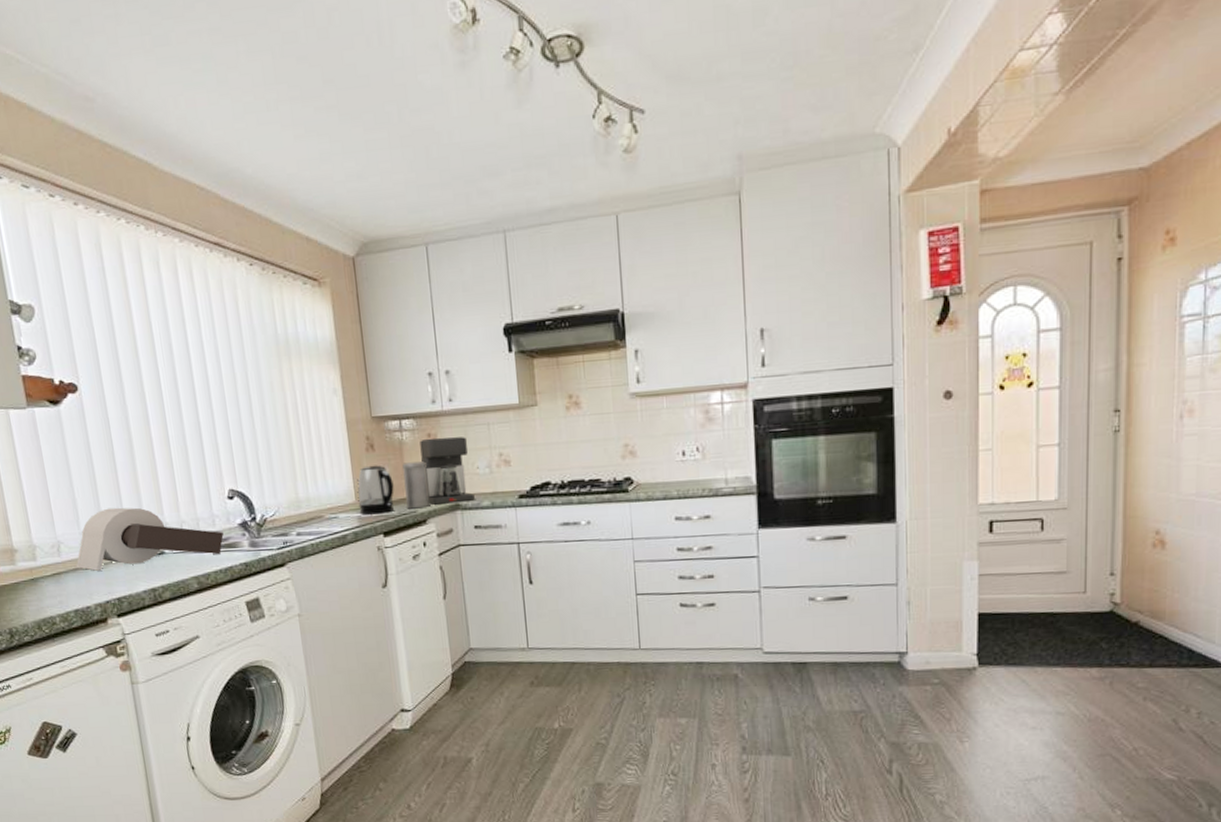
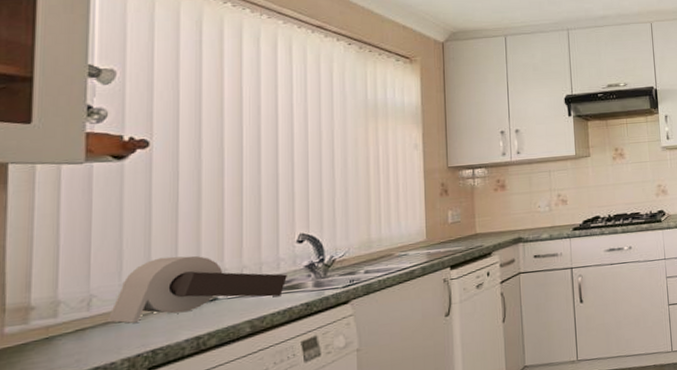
kettle: present [358,465,395,515] -> none [429,207,463,251]
canister: present [402,461,431,509] -> none [473,203,496,244]
coffee maker: present [420,437,475,505] -> none [490,182,535,239]

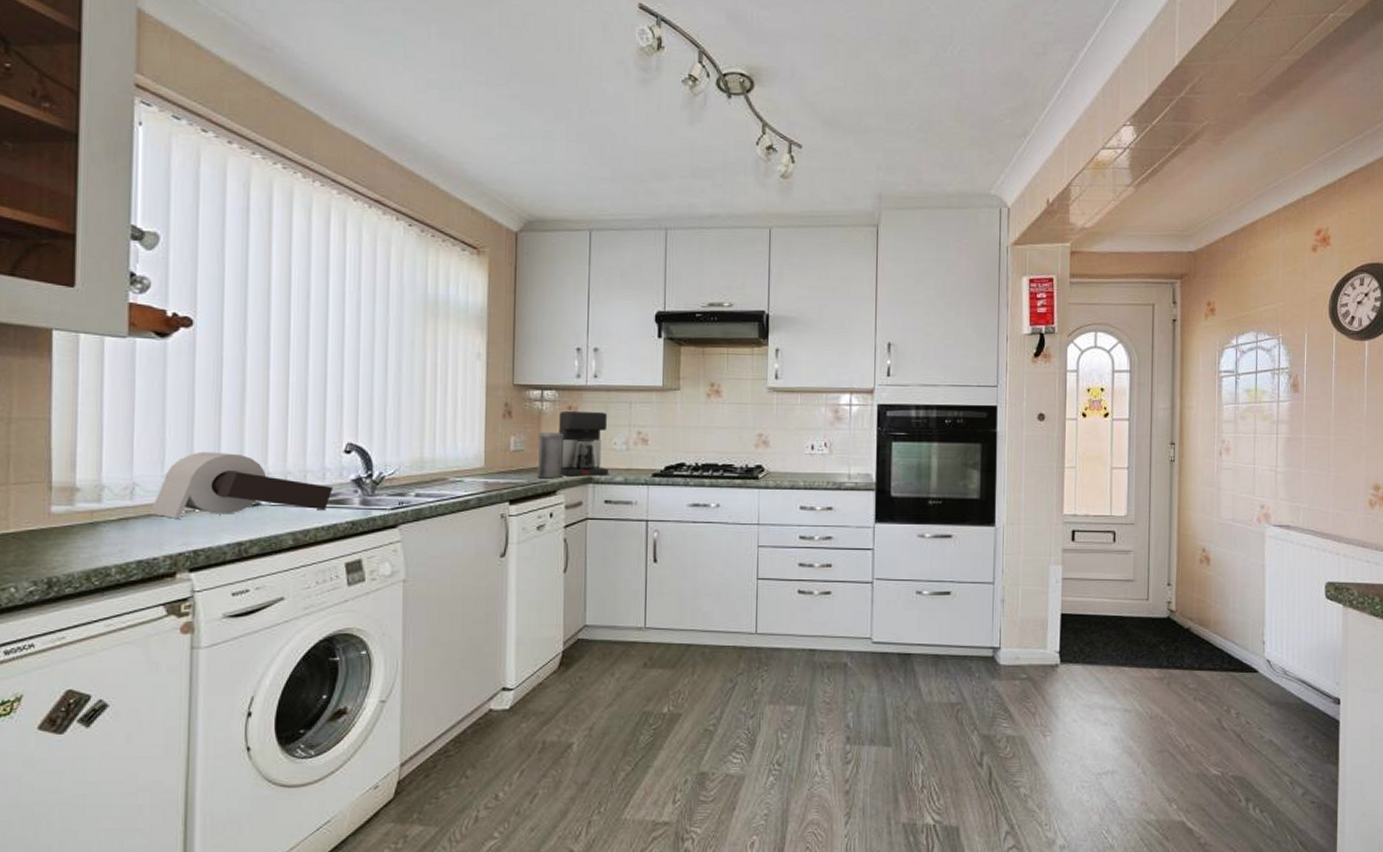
canister: none [473,203,496,244] -> present [536,432,563,479]
coffee maker: none [490,182,535,239] -> present [559,410,608,477]

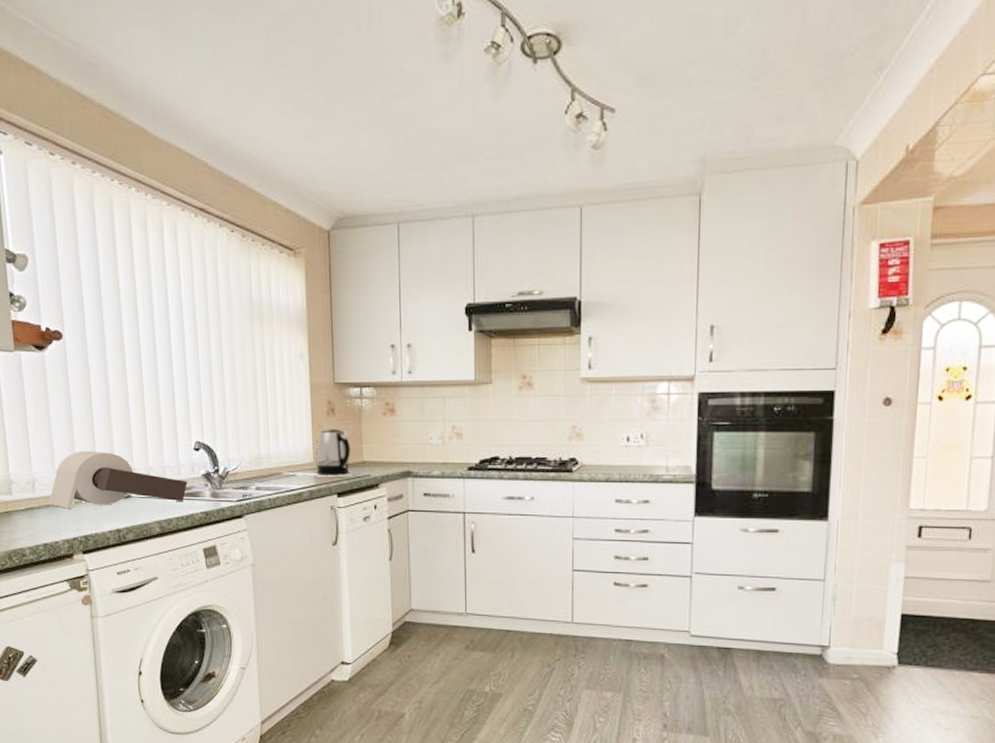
kettle: none [487,432,527,481] -> present [316,428,351,475]
canister: present [536,432,563,479] -> none [360,428,384,473]
coffee maker: present [559,410,608,477] -> none [378,407,426,470]

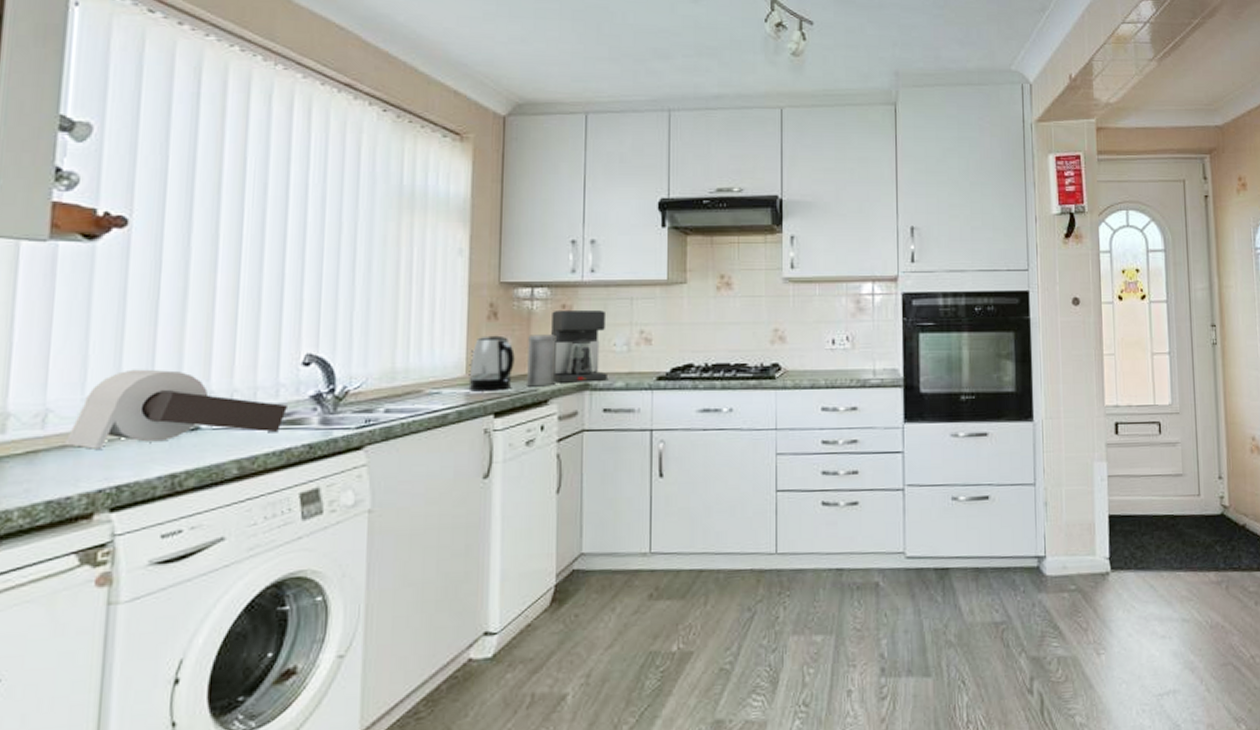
canister: none [360,428,384,473] -> present [525,334,556,387]
coffee maker: none [378,407,426,470] -> present [551,309,607,383]

